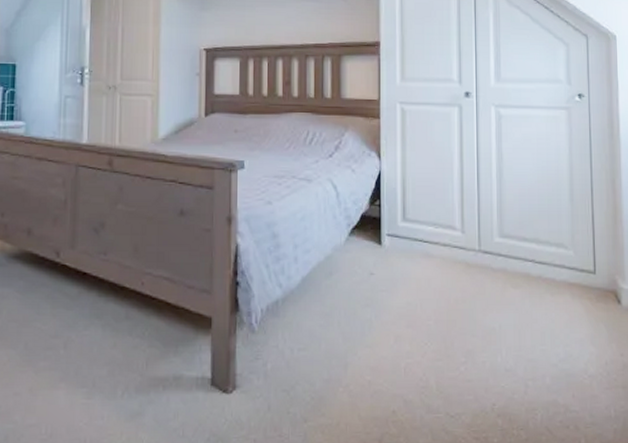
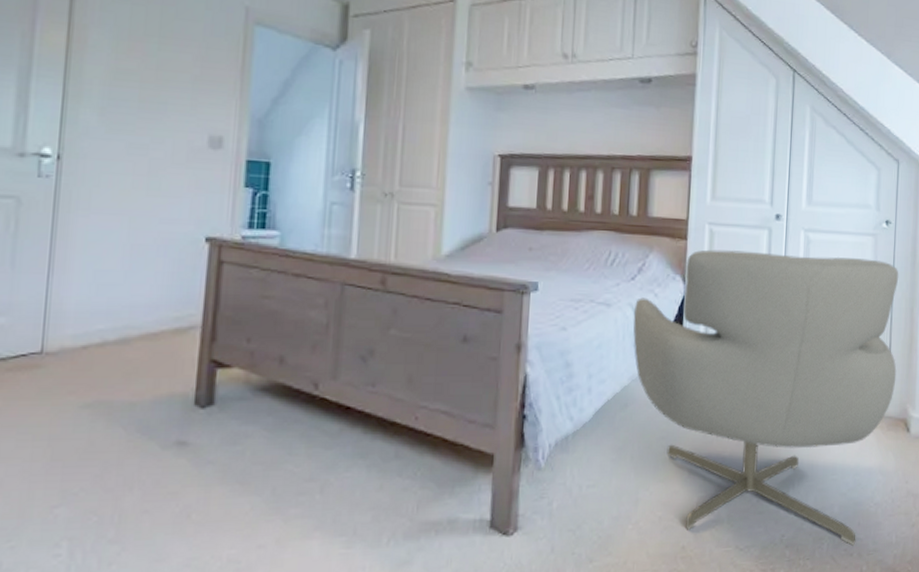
chair: none [333,127,602,418] -> present [633,249,899,546]

